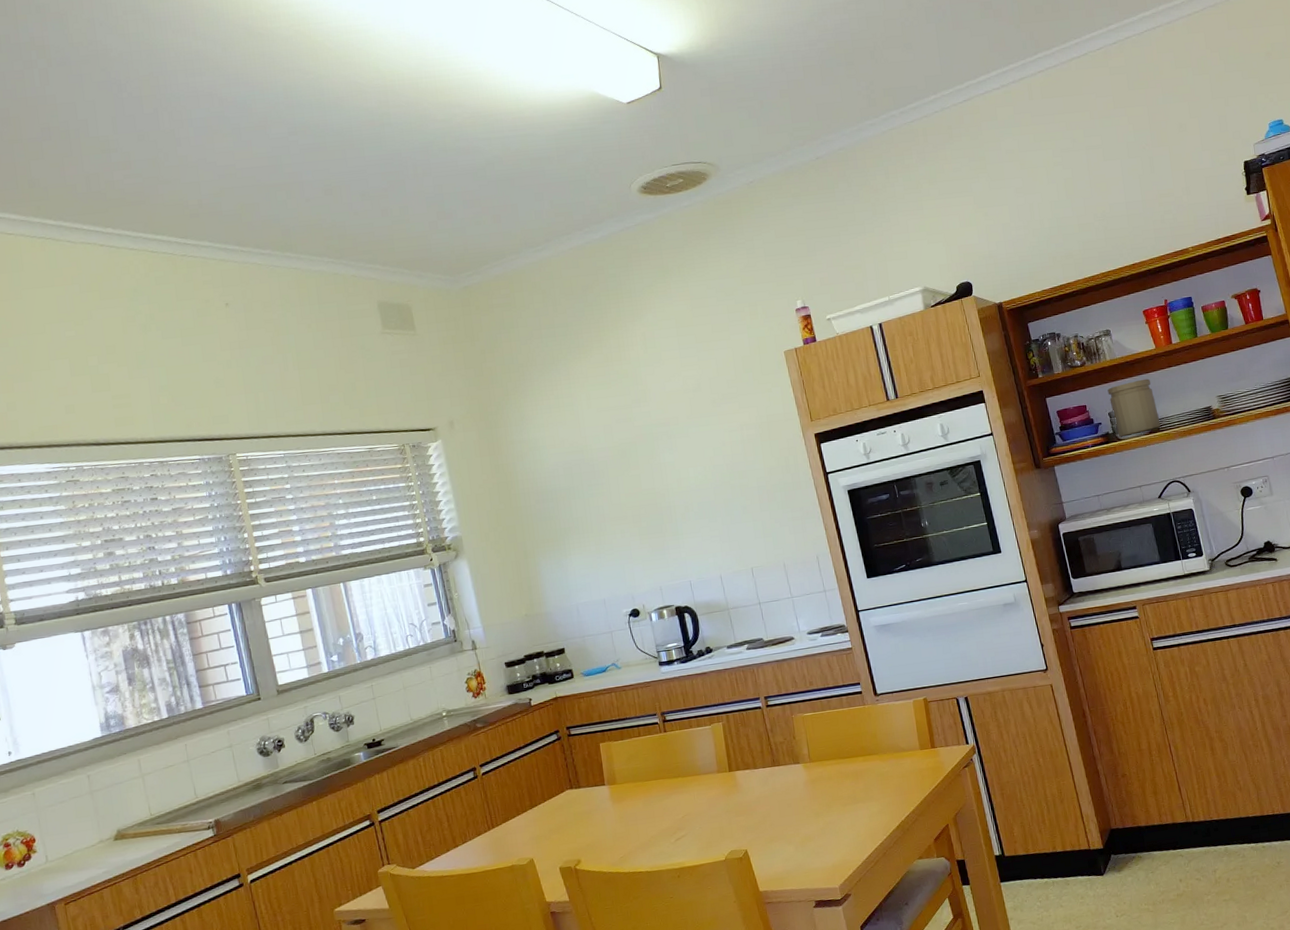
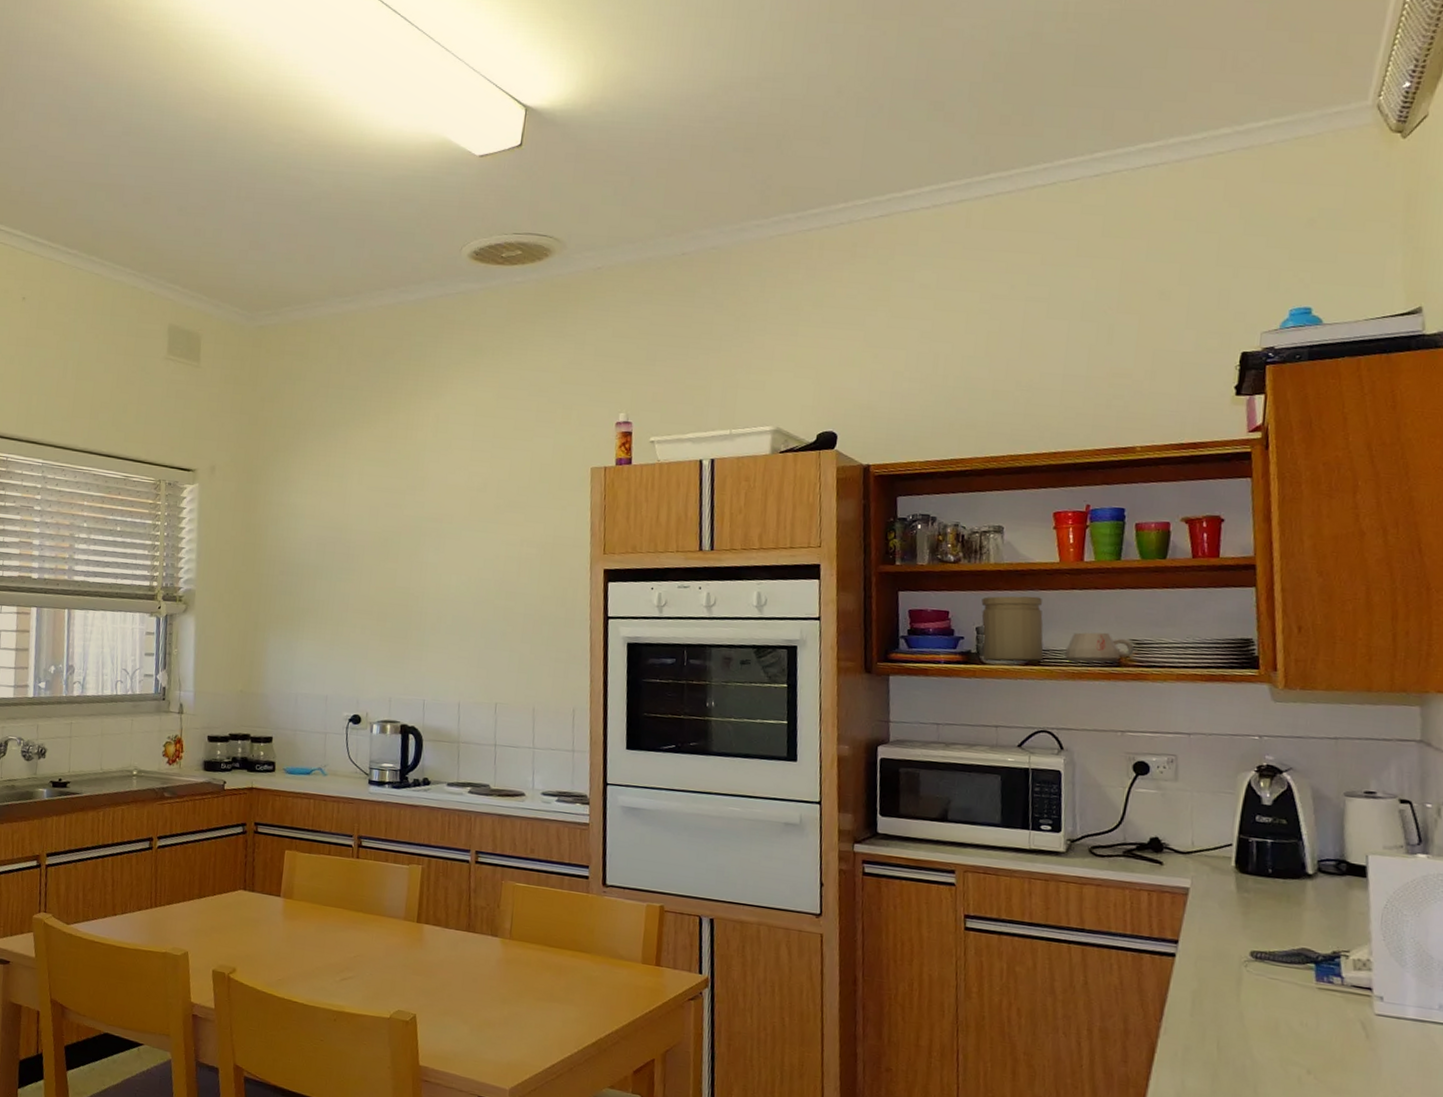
cup: none [1175,394,1222,424] -> present [1065,632,1135,663]

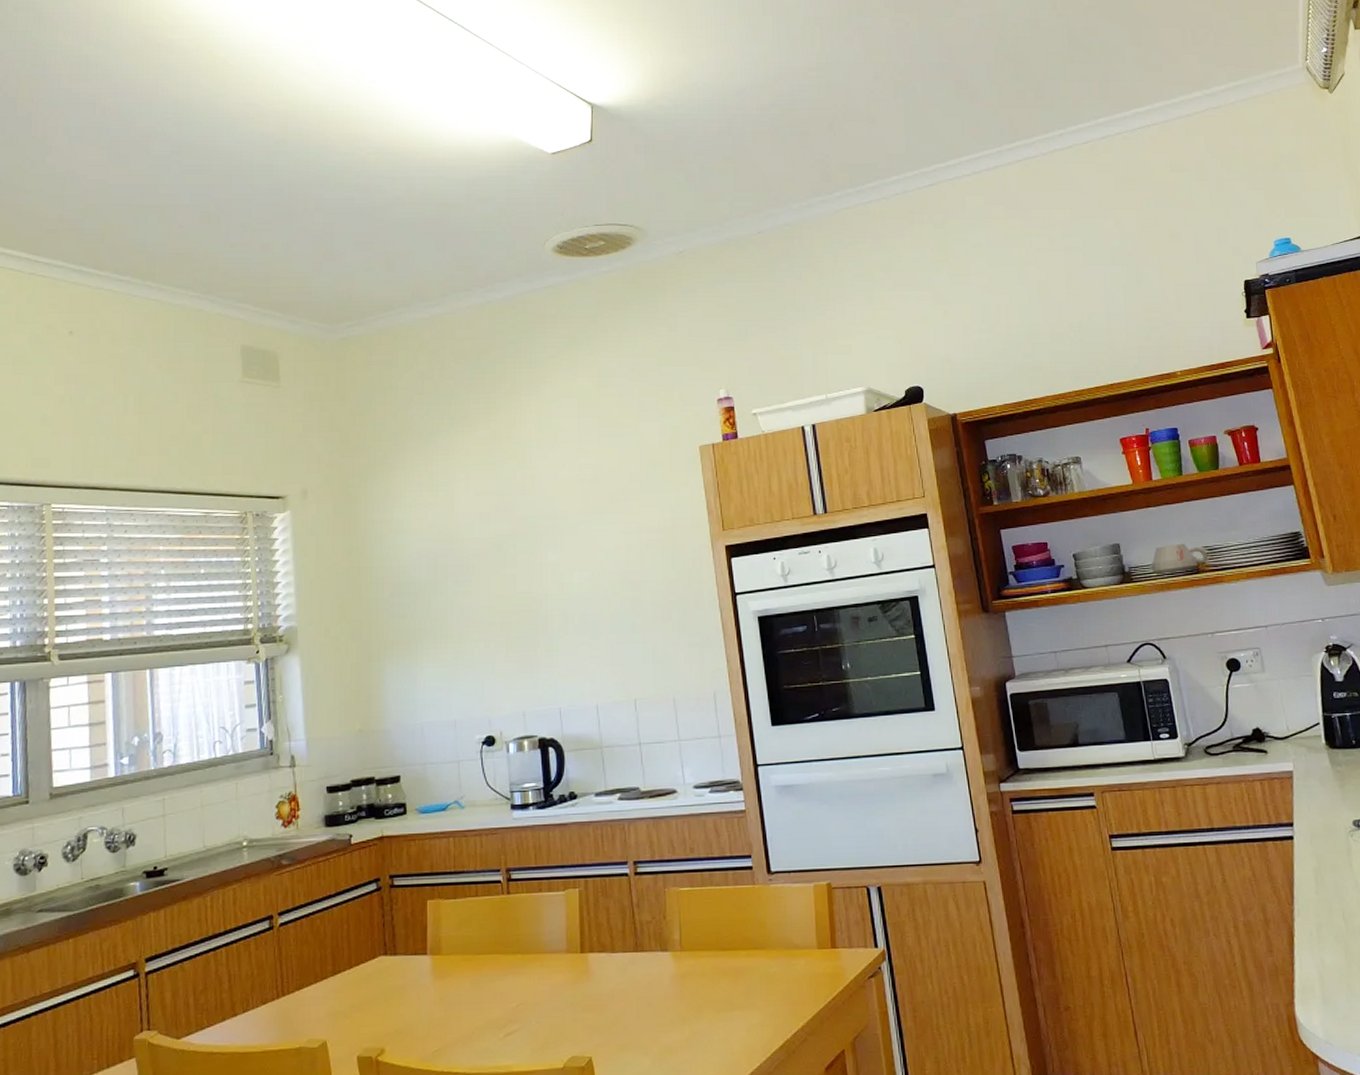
jar: present [981,595,1044,662] -> none [1073,518,1134,585]

